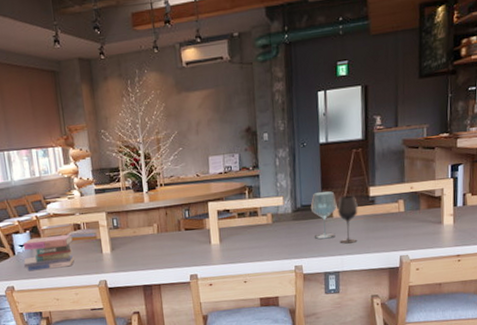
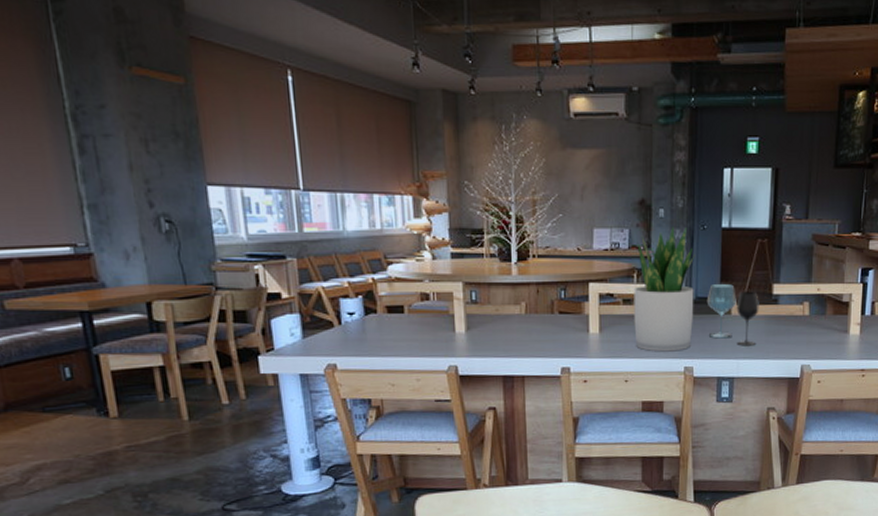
books: present [22,234,75,270] -> none [352,305,420,346]
planter: none [246,147,300,256] -> present [634,226,695,352]

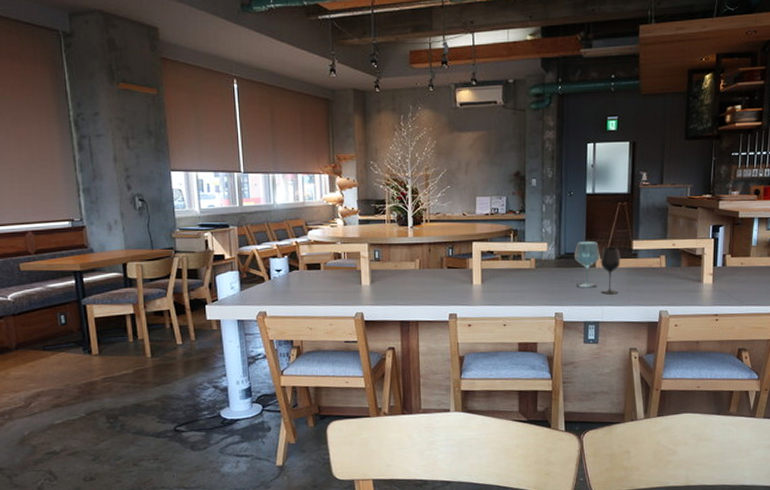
planter: present [634,226,695,352] -> none [510,193,563,300]

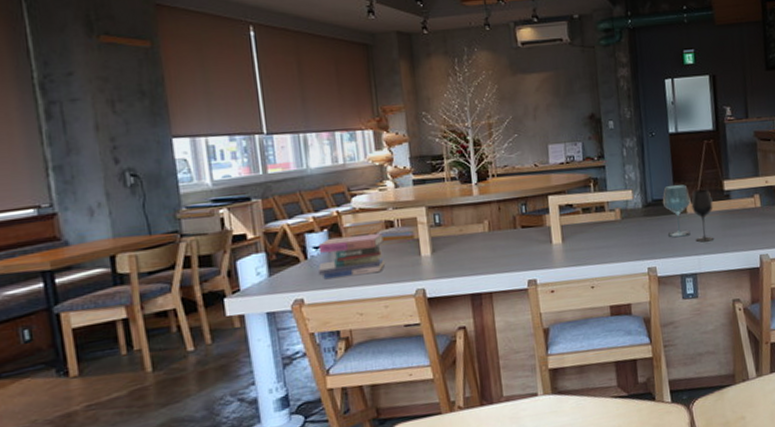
books: none [279,263,333,297] -> present [318,233,386,279]

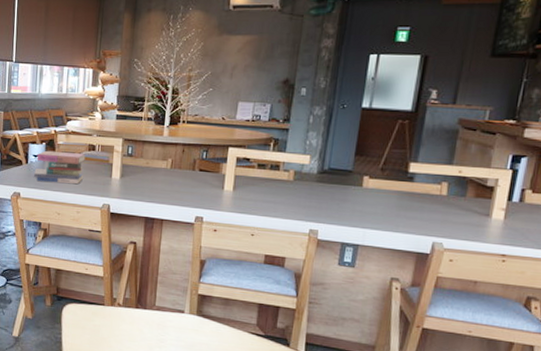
wine glass: present [662,184,691,238] -> none [338,157,370,209]
wine glass: present [691,189,713,243] -> none [365,166,393,219]

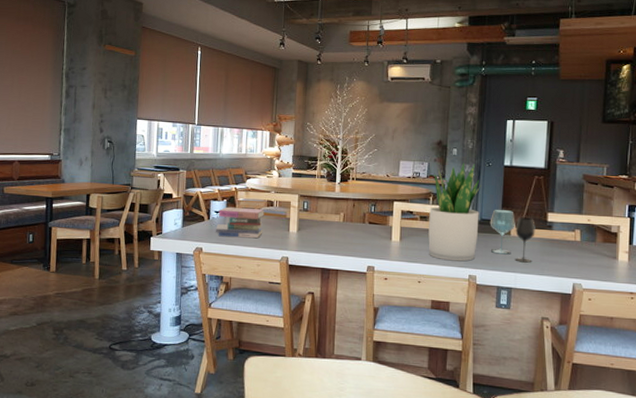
planter: none [265,104,332,215] -> present [428,162,481,262]
wine glass: none [338,157,370,209] -> present [490,209,515,255]
wine glass: none [365,166,393,219] -> present [515,217,535,264]

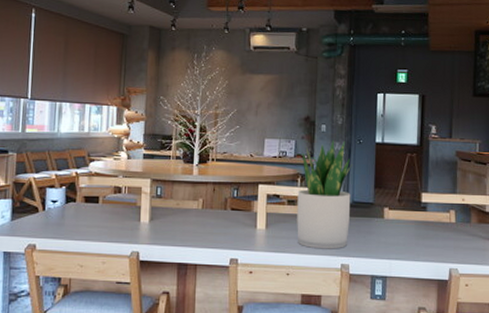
books: present [216,206,264,239] -> none [52,195,111,232]
wine glass: present [490,209,515,255] -> none [362,190,389,240]
wine glass: present [515,217,535,264] -> none [389,198,410,249]

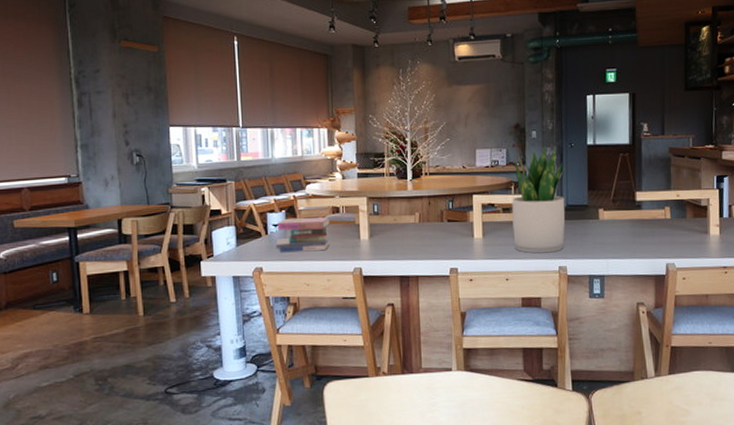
books: none [52,195,111,232] -> present [276,217,331,252]

